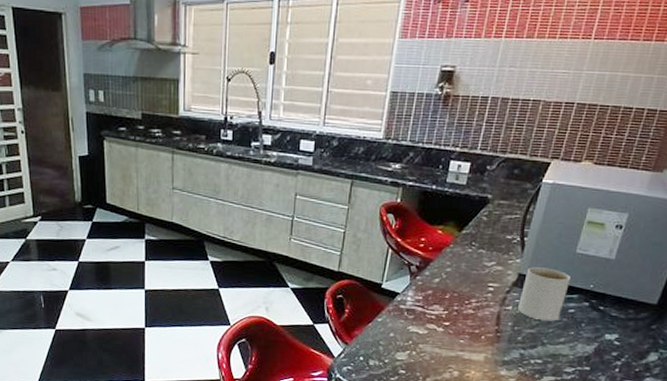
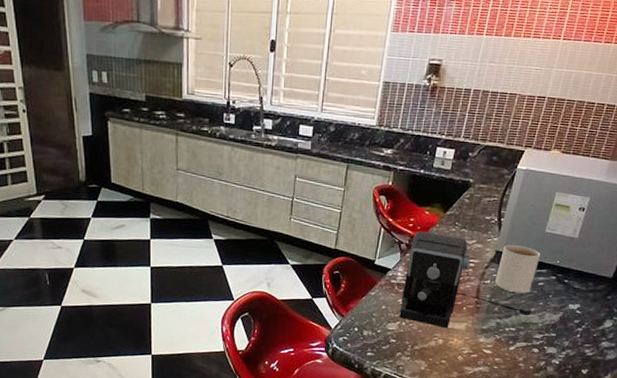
coffee maker: none [409,251,562,359] -> present [399,231,533,328]

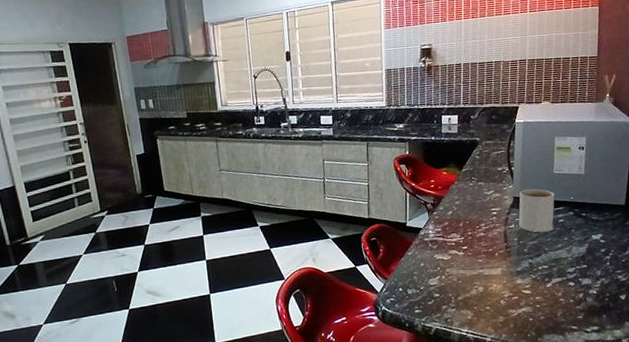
coffee maker: present [399,231,533,328] -> none [435,190,560,276]

